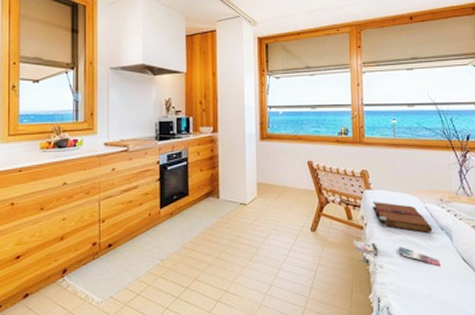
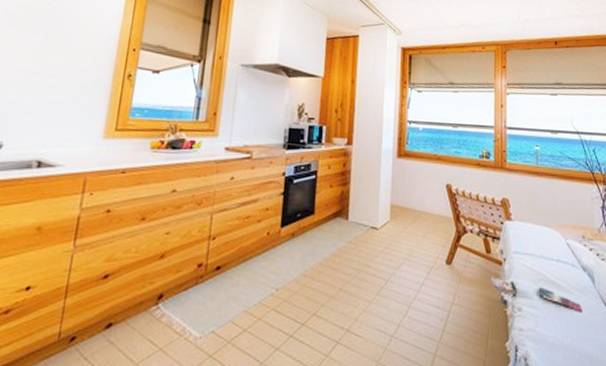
book: present [372,201,433,233] -> none [512,233,574,273]

